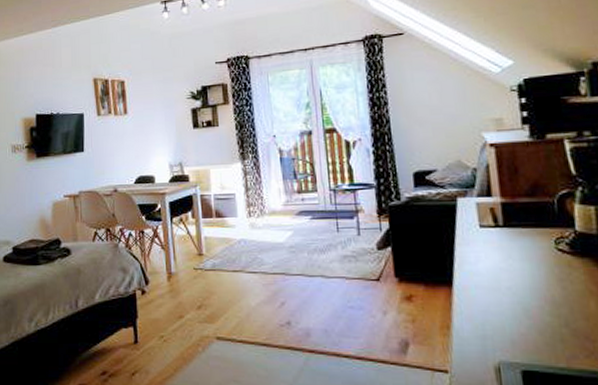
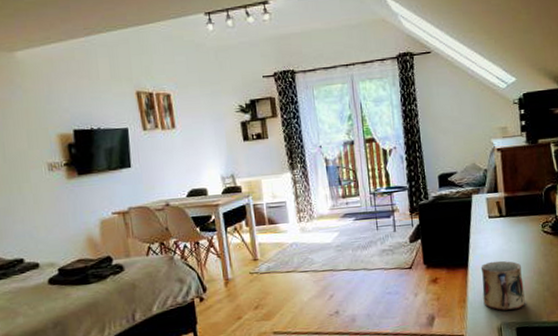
mug: none [469,281,534,347] -> present [480,260,525,311]

